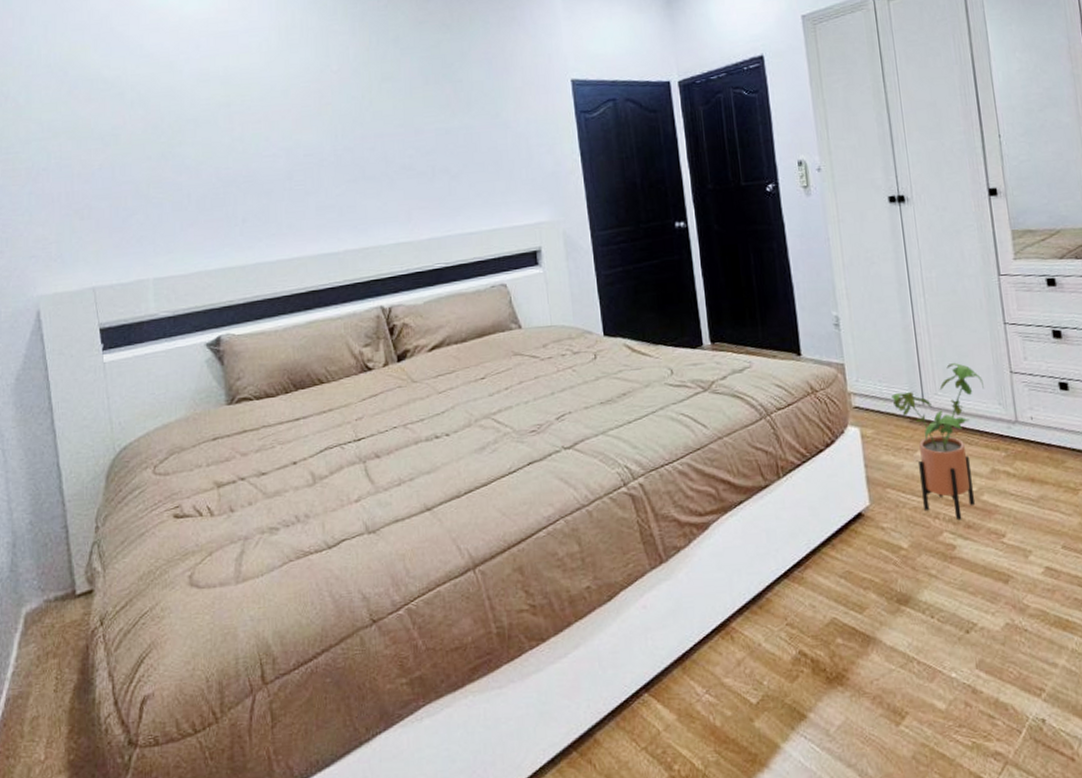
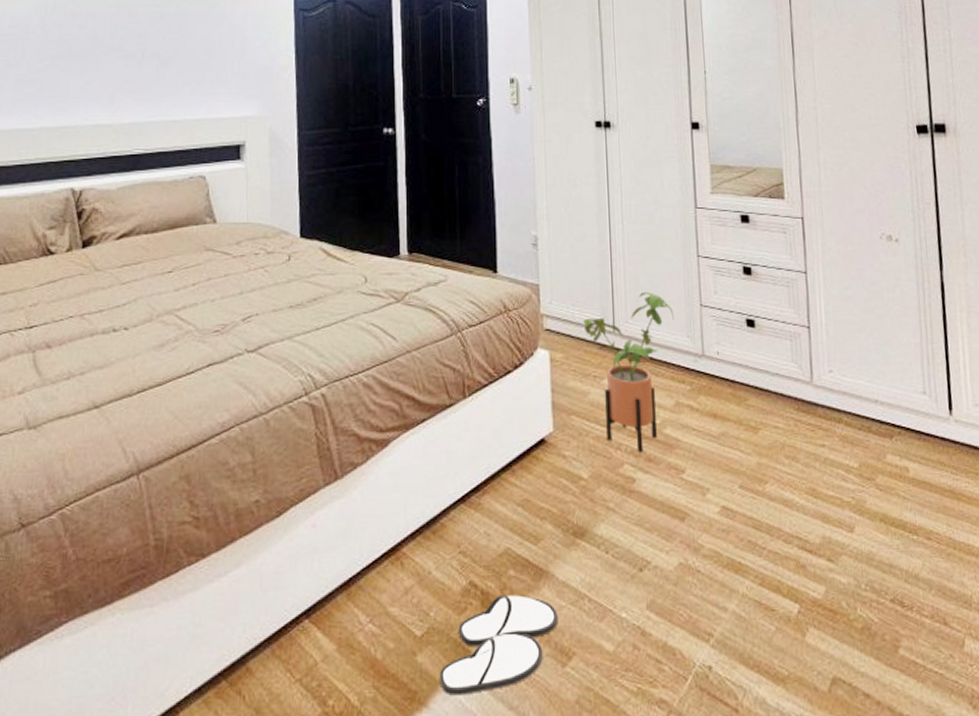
slippers: none [777,661,889,757] -> present [439,595,558,696]

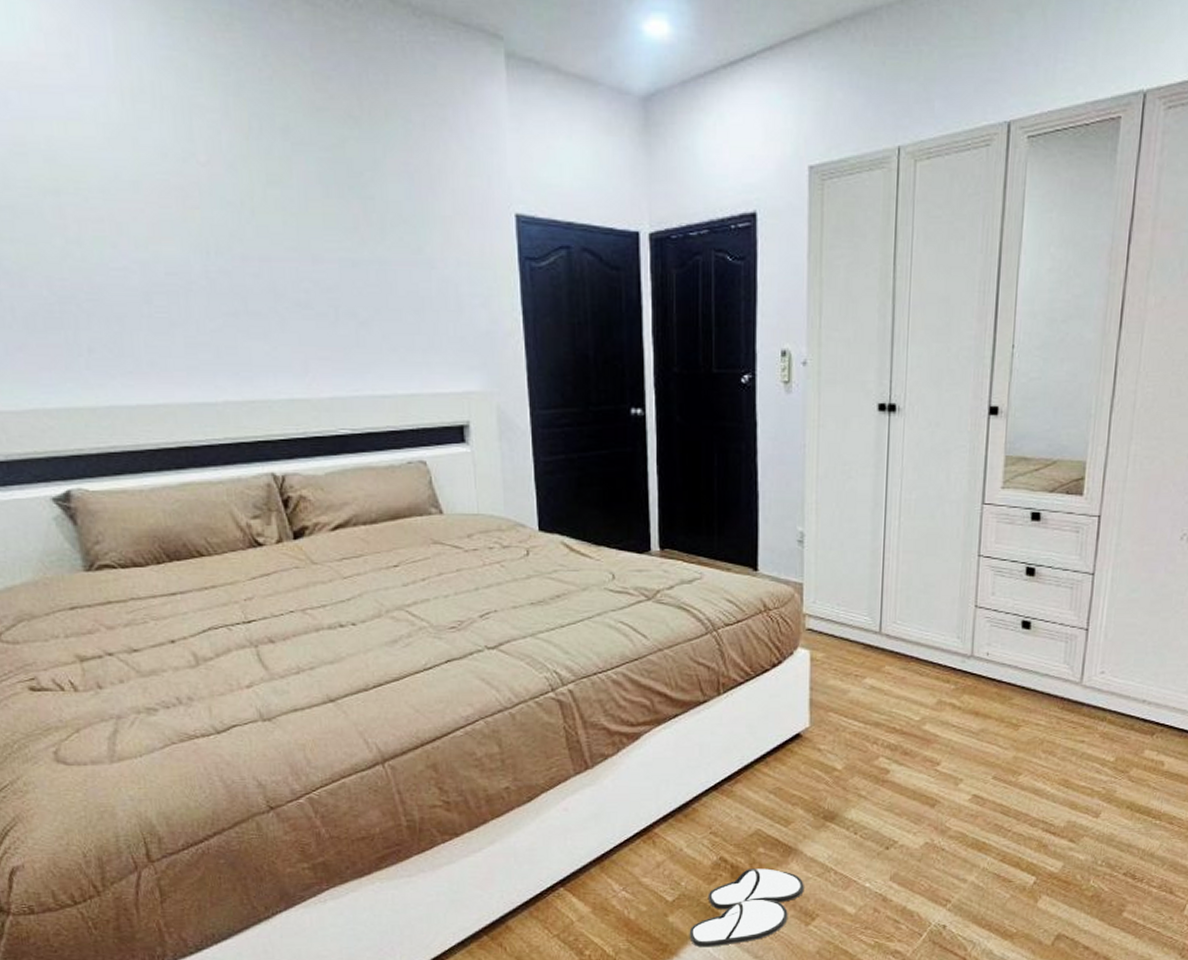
house plant: present [583,291,674,453] -> none [848,591,946,747]

